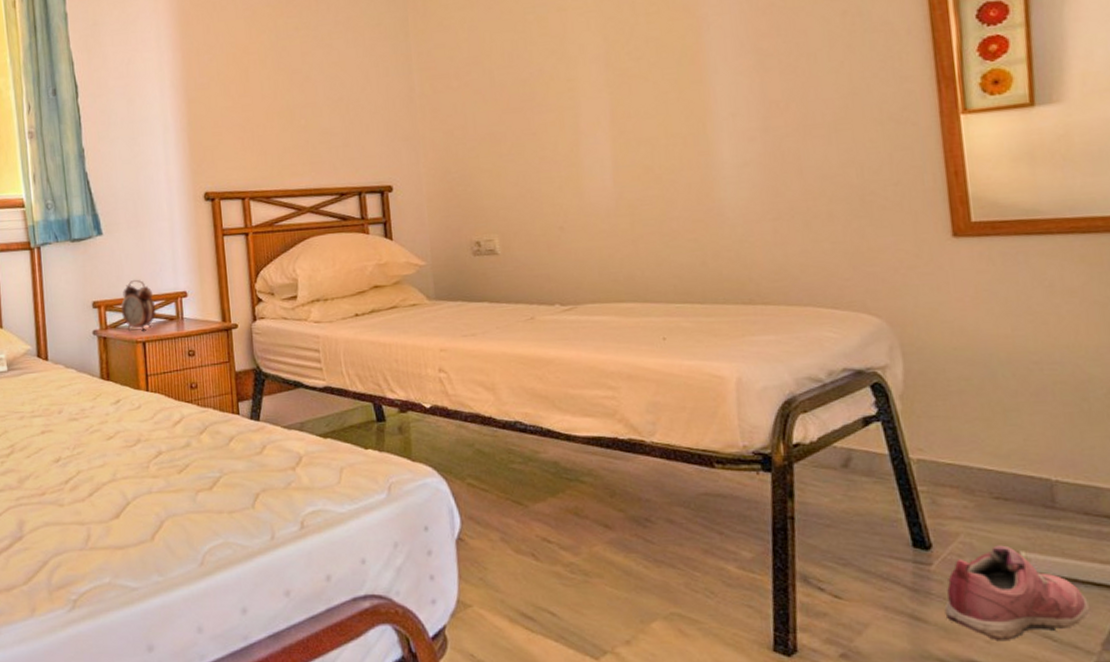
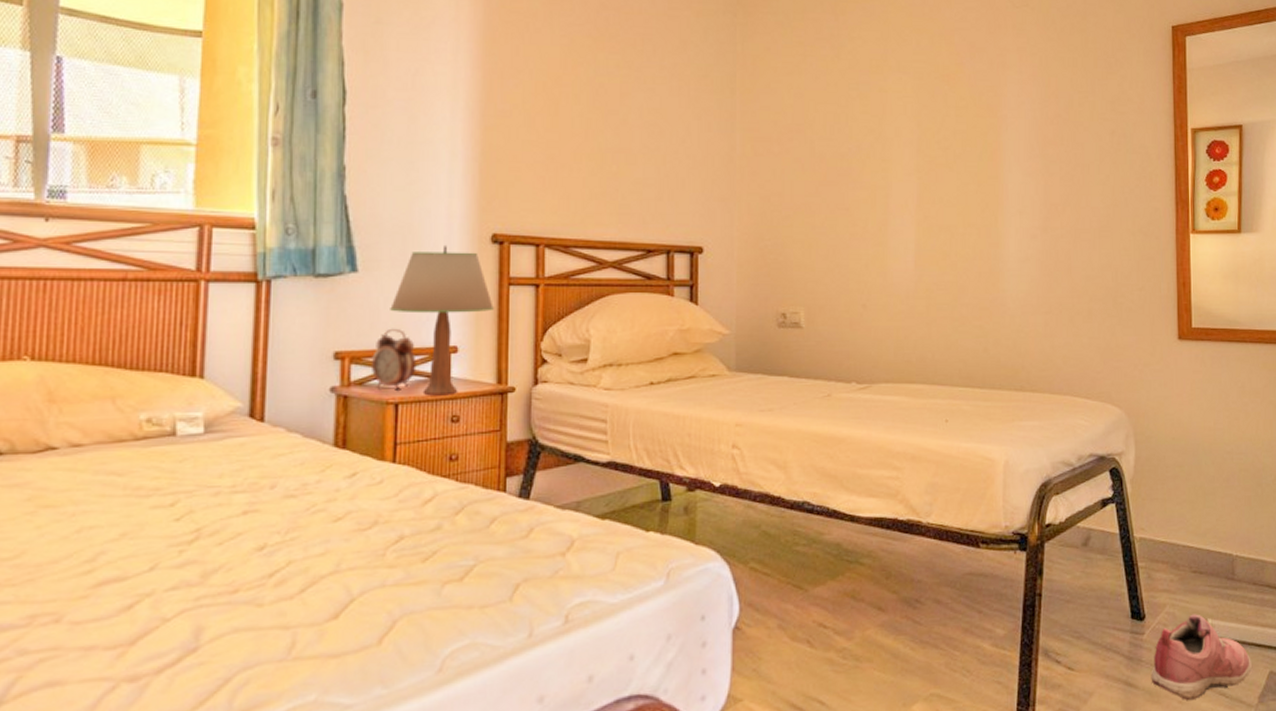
table lamp: none [130,205,214,335] -> present [390,244,495,396]

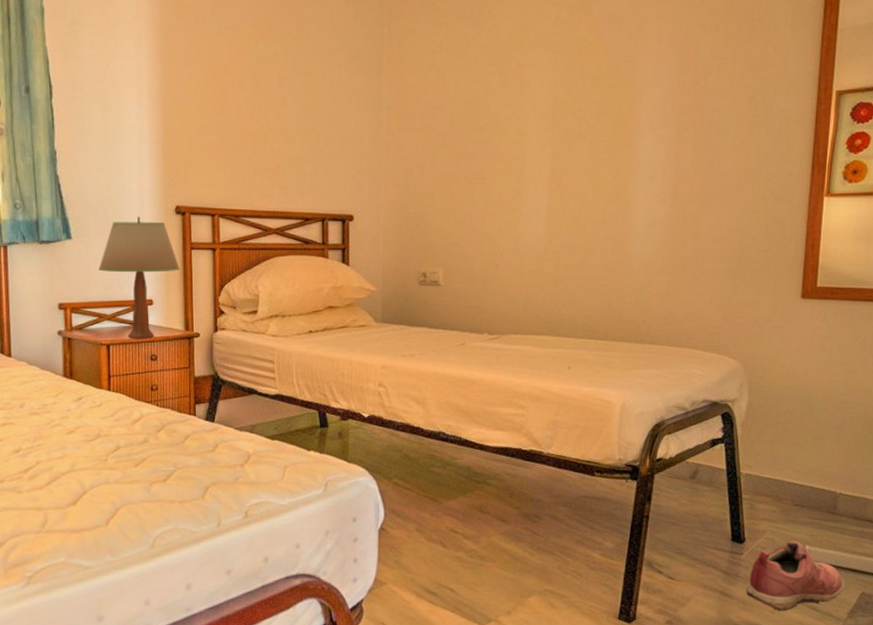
alarm clock: present [372,328,417,390] -> none [87,284,122,334]

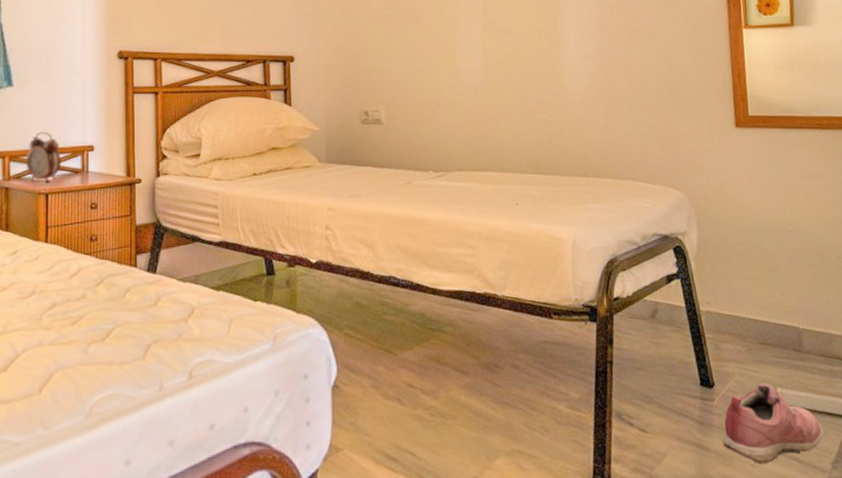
alarm clock: none [87,284,122,334] -> present [27,131,62,183]
table lamp: present [98,215,181,339] -> none [39,61,123,187]

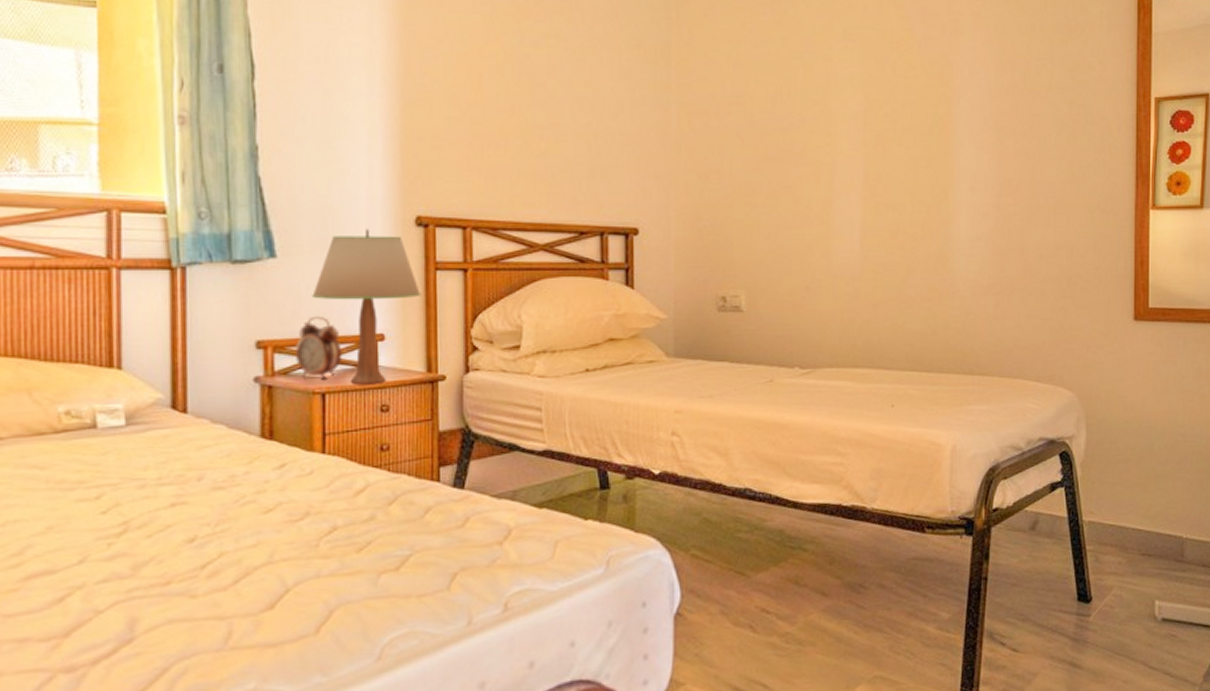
table lamp: none [39,61,123,187] -> present [312,228,422,385]
shoe: present [722,383,825,463] -> none [1096,596,1199,680]

